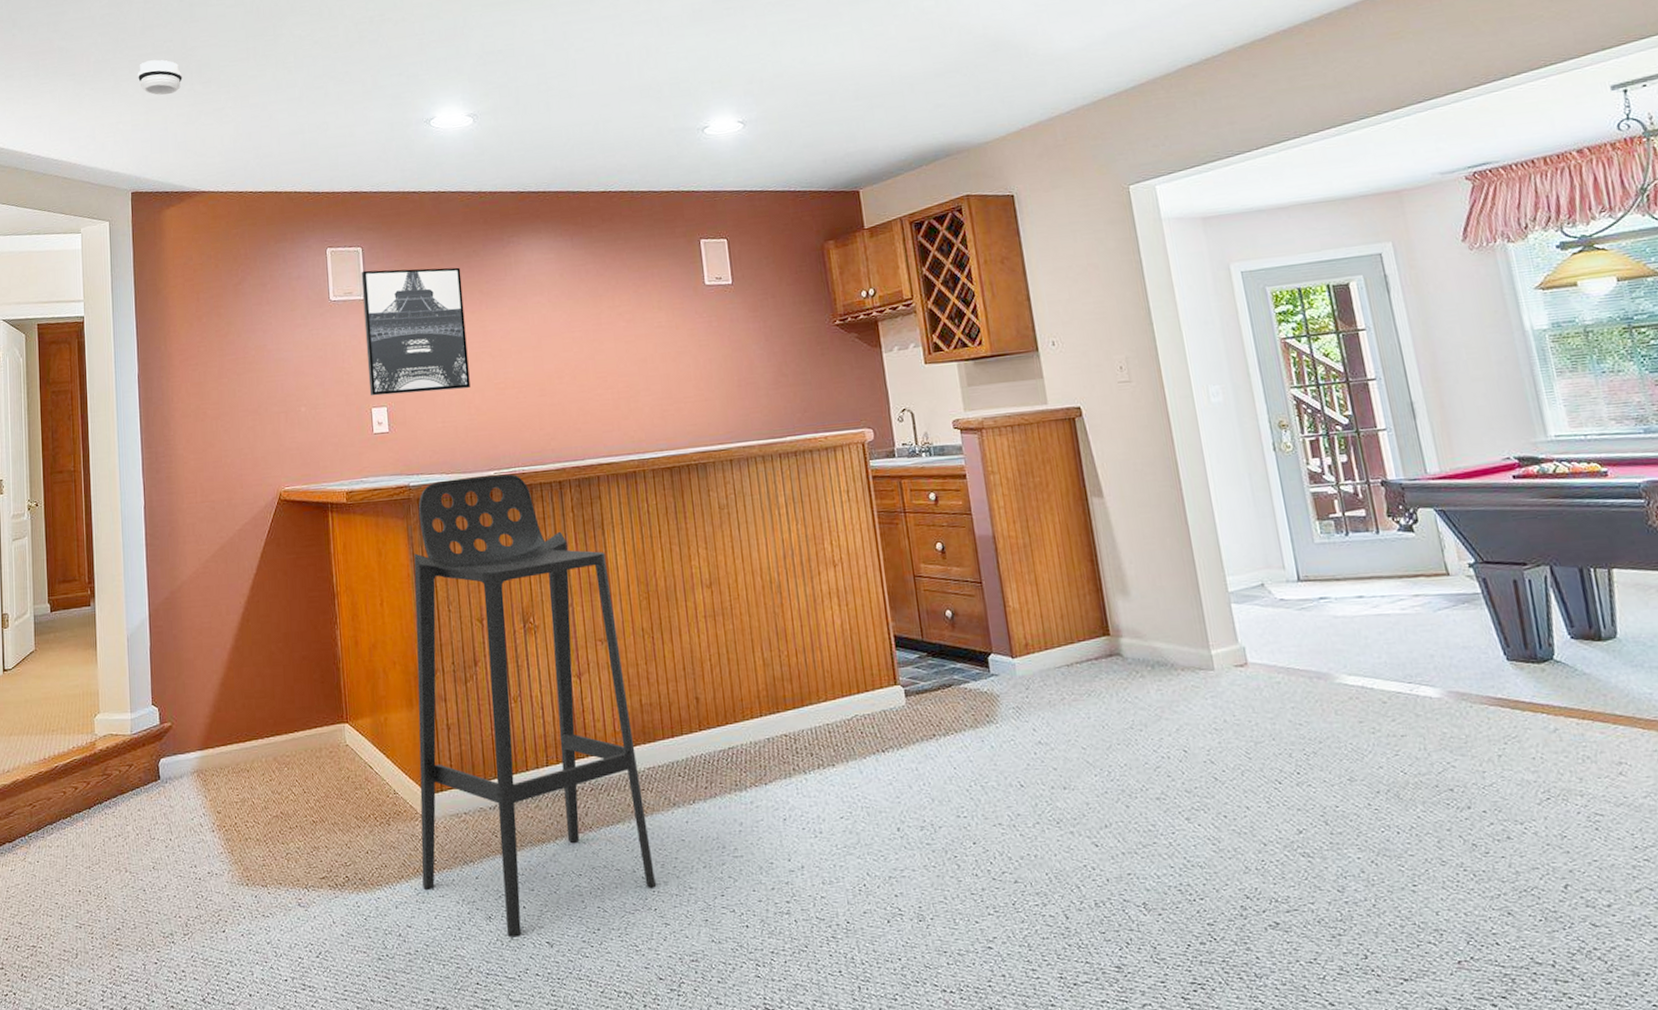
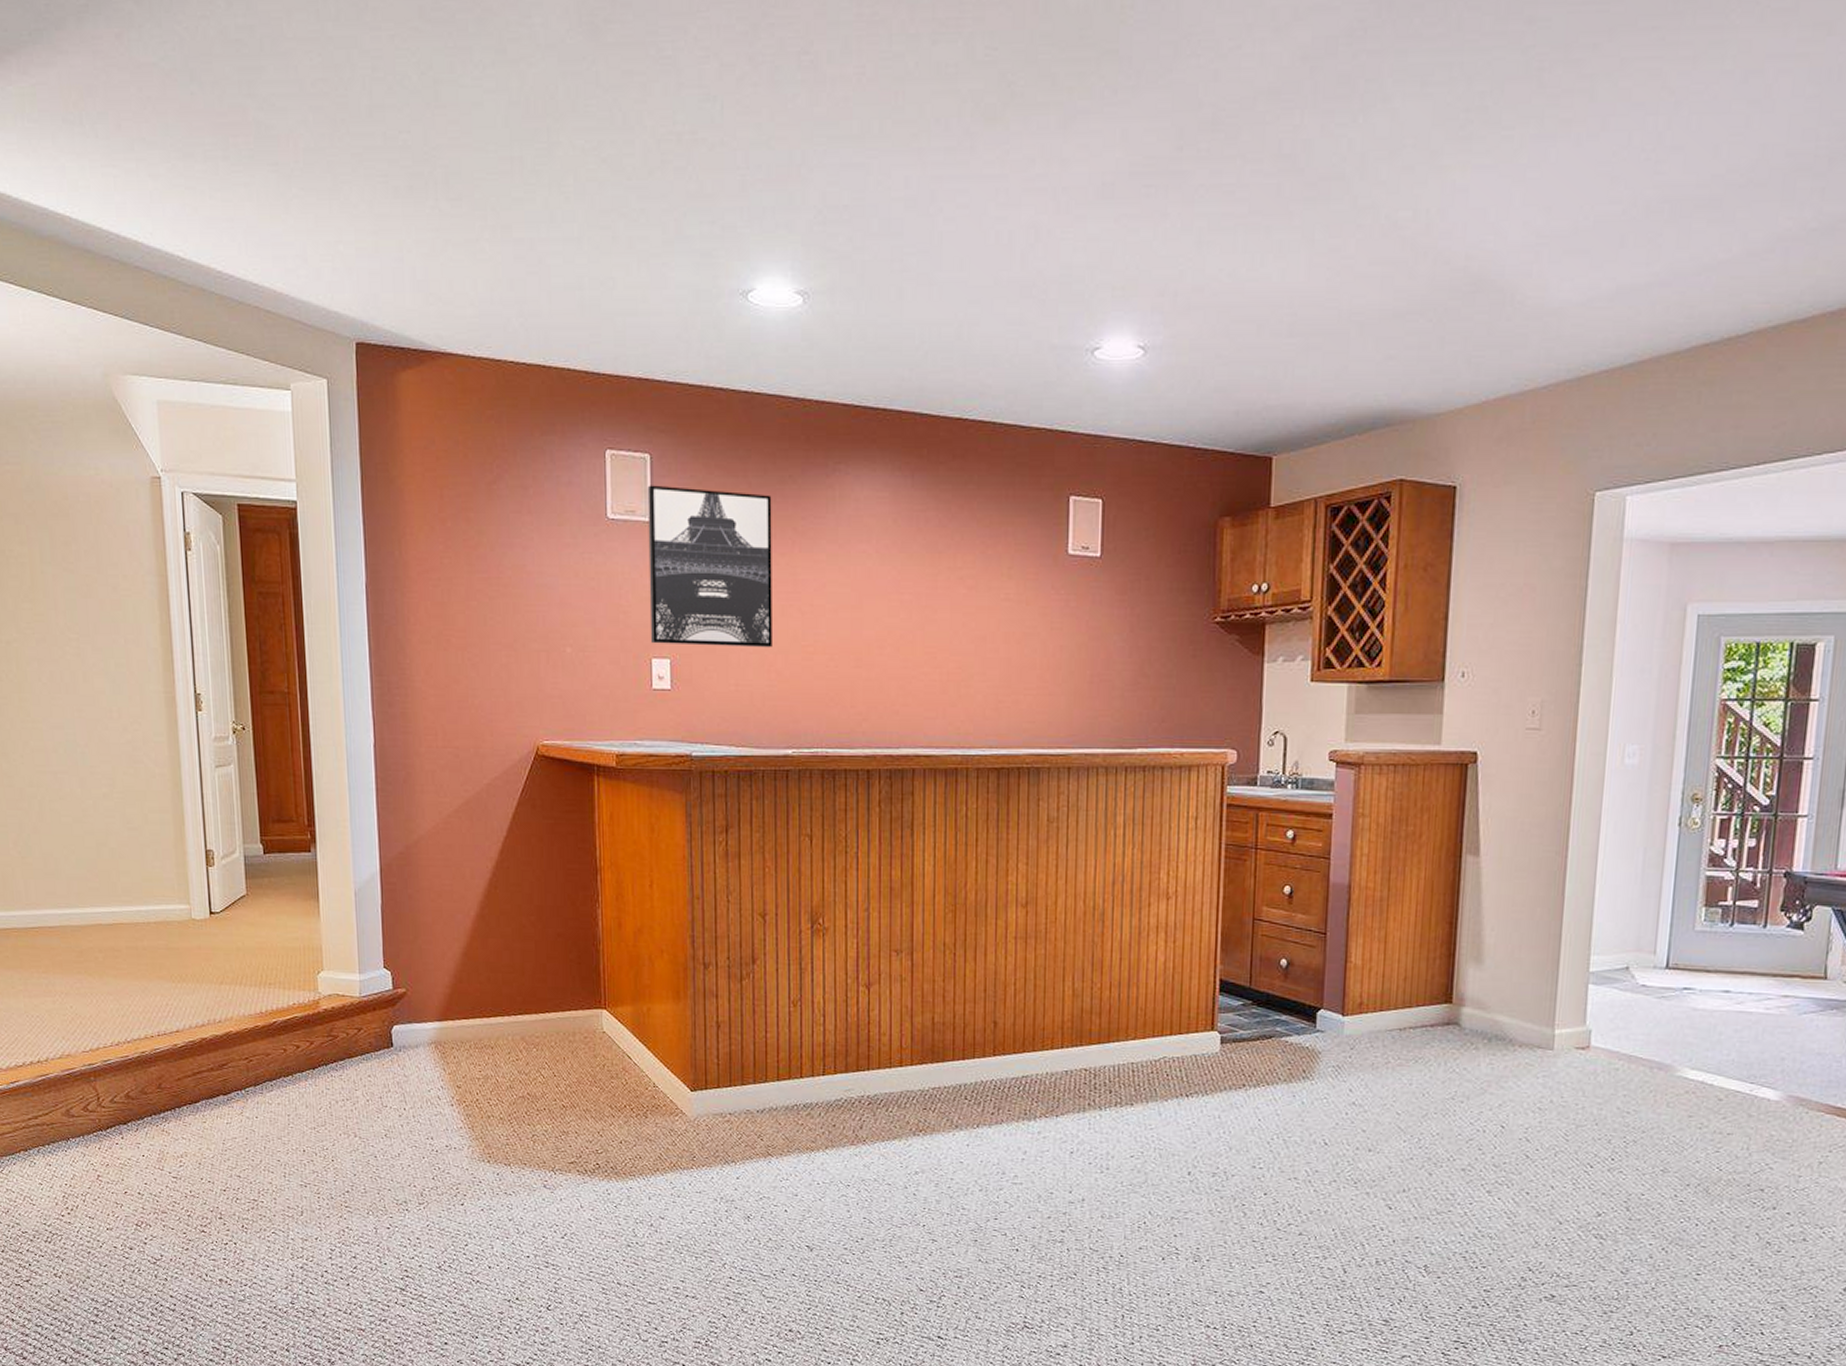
smoke detector: present [137,59,183,95] -> none [362,157,424,211]
bar stool: present [414,474,657,936] -> none [679,754,928,1237]

